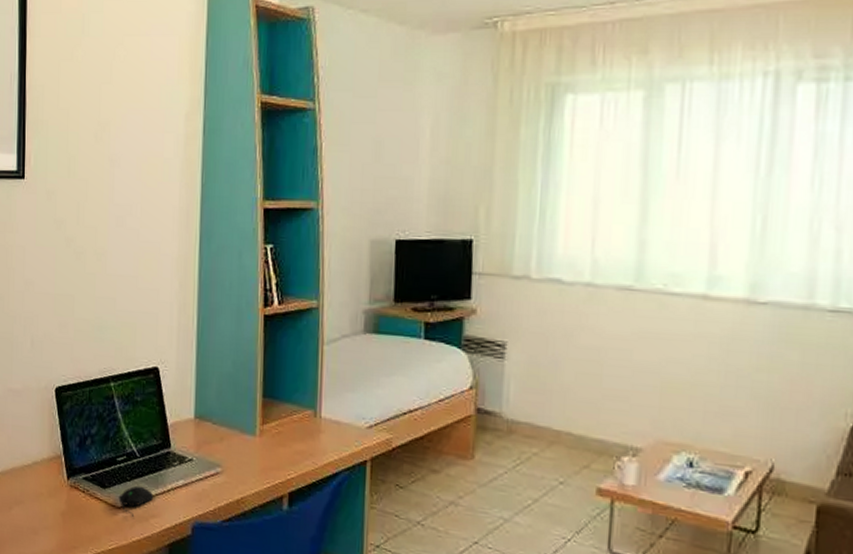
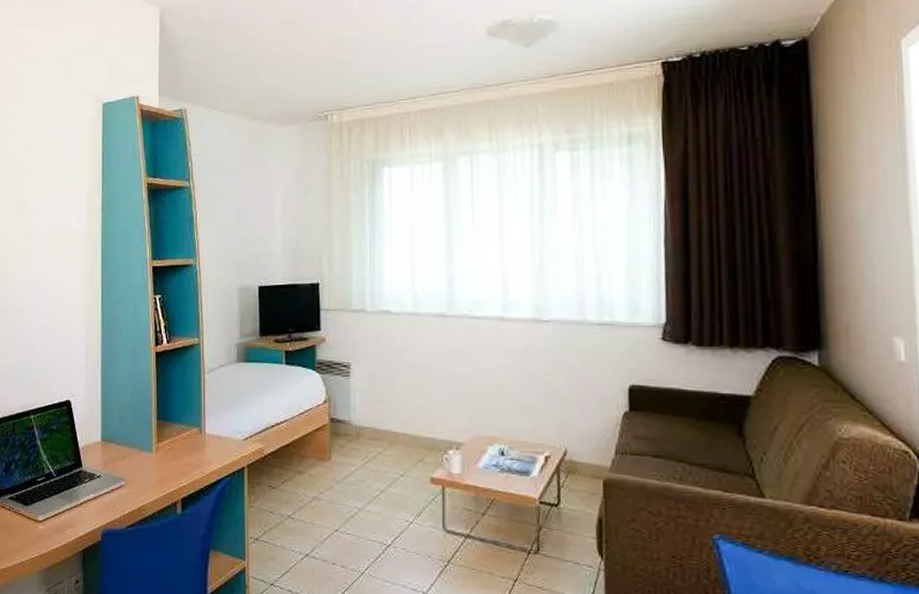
computer mouse: present [118,485,154,518] -> none [39,501,69,529]

